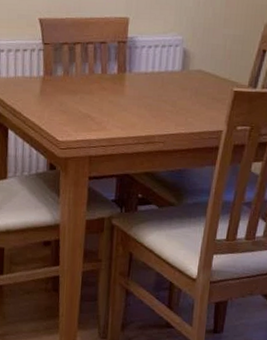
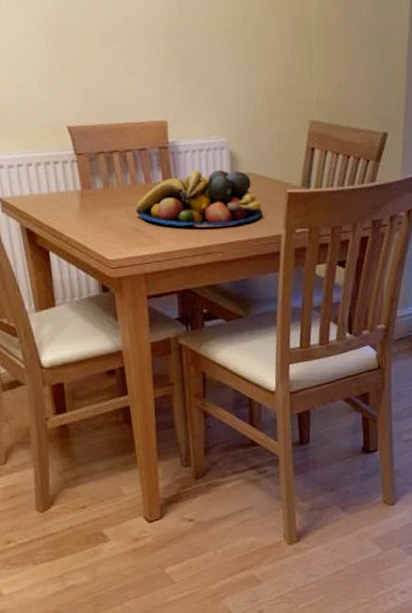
fruit bowl: none [89,64,207,119] -> present [135,170,263,227]

